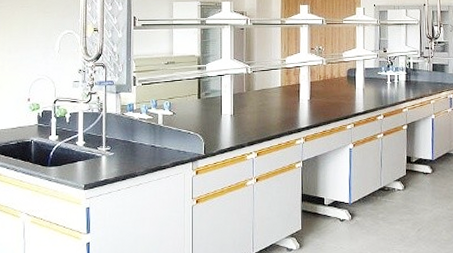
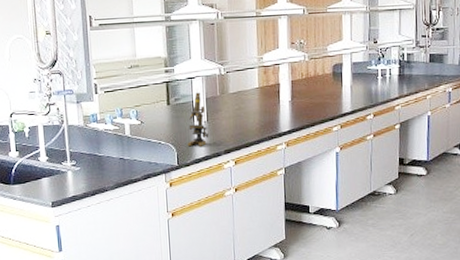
microscope: none [214,88,234,138] -> present [187,92,209,147]

